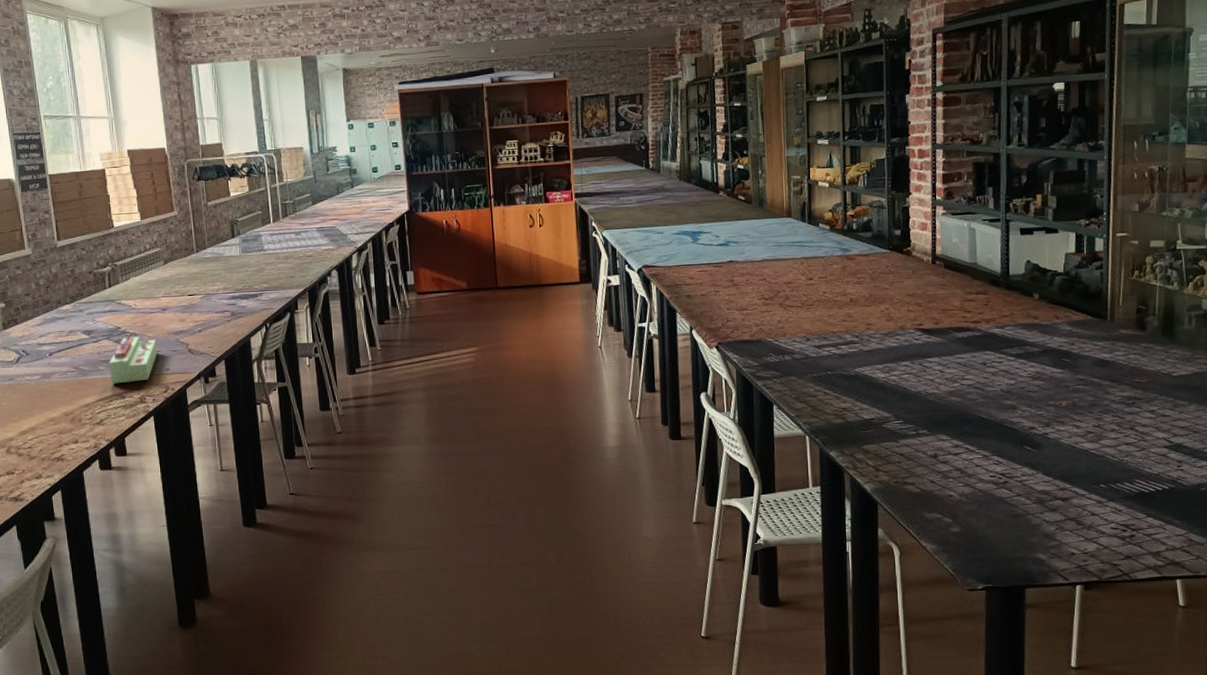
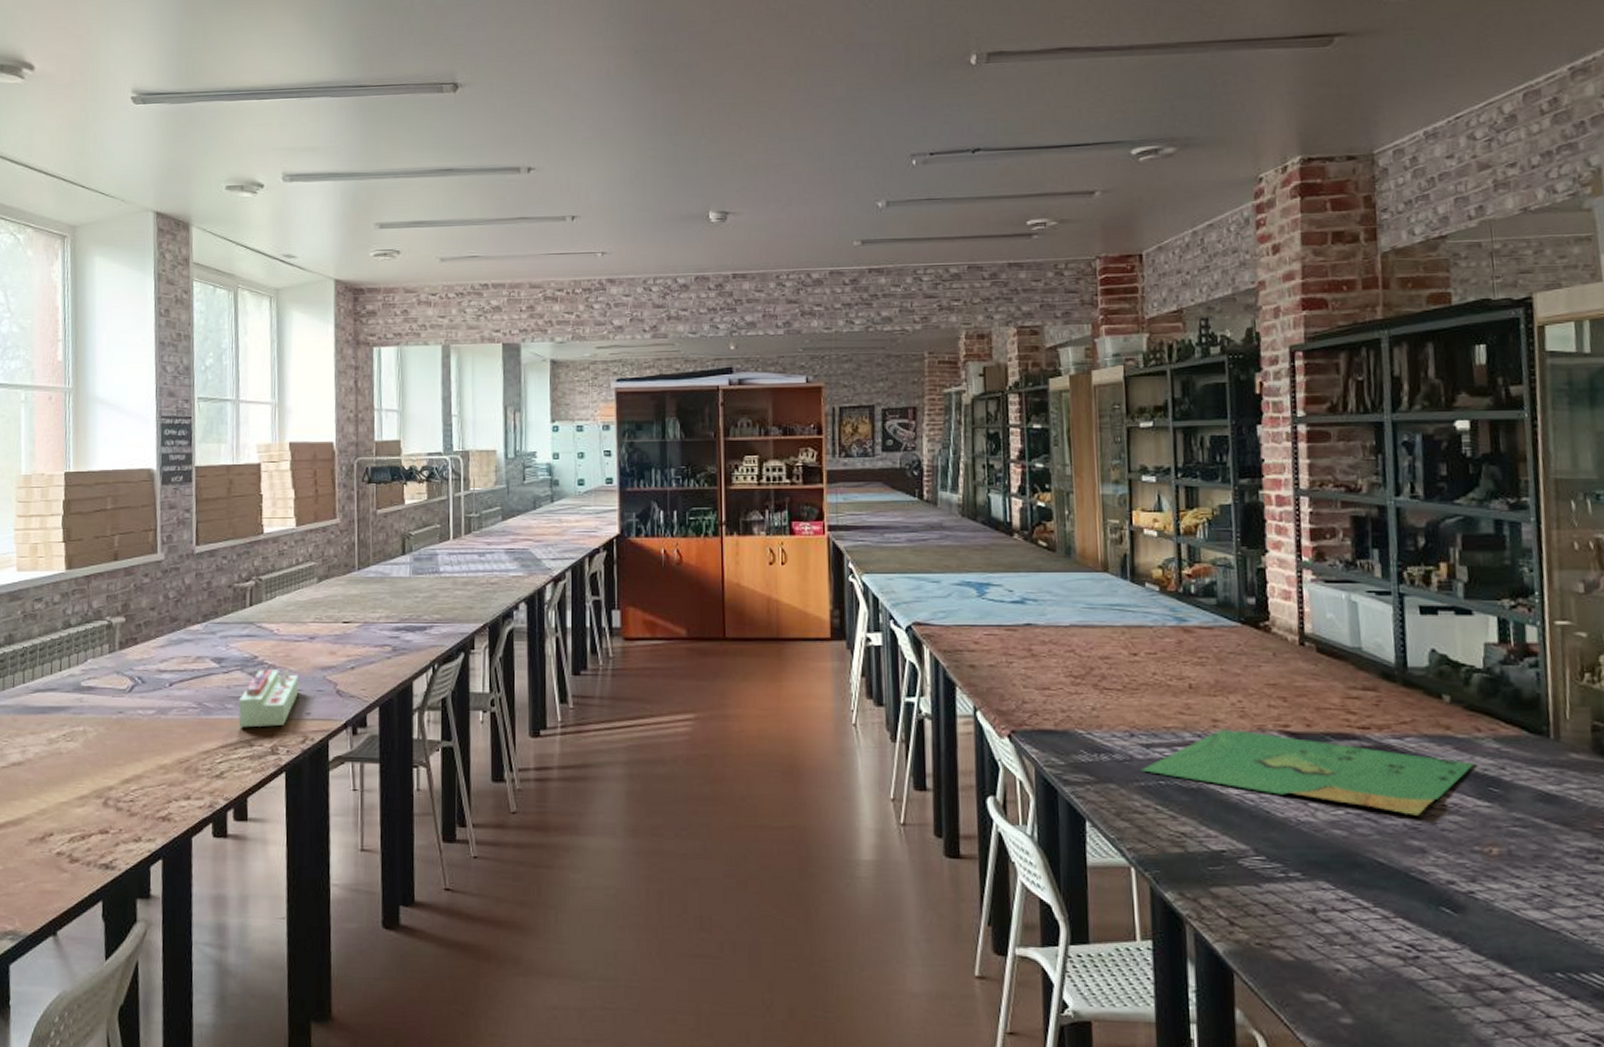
terrain map: none [814,330,1053,383] -> present [1141,729,1474,816]

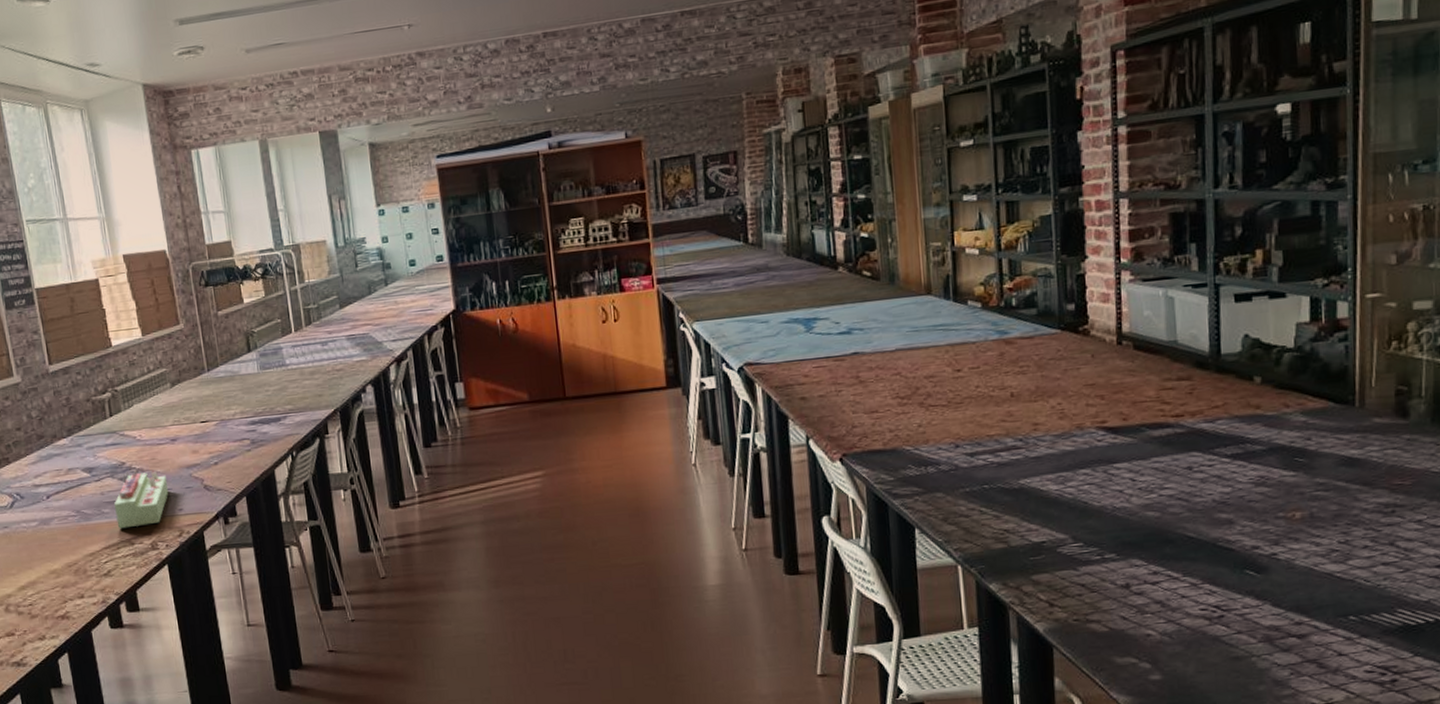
terrain map: present [1141,729,1474,816] -> none [966,430,1281,491]

